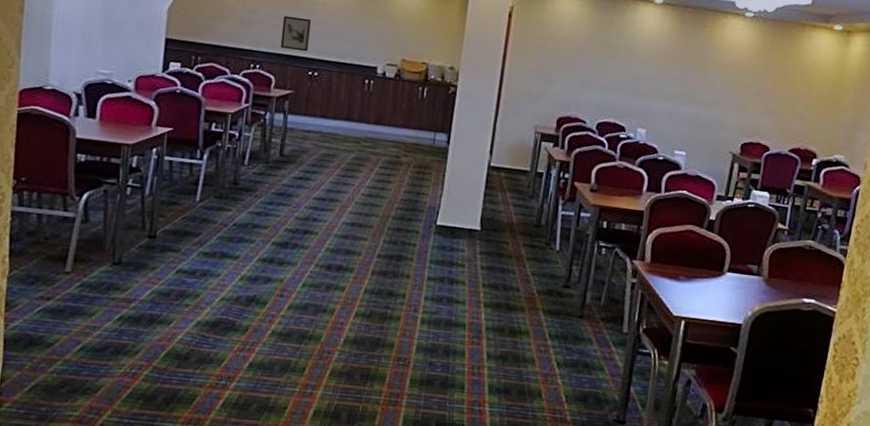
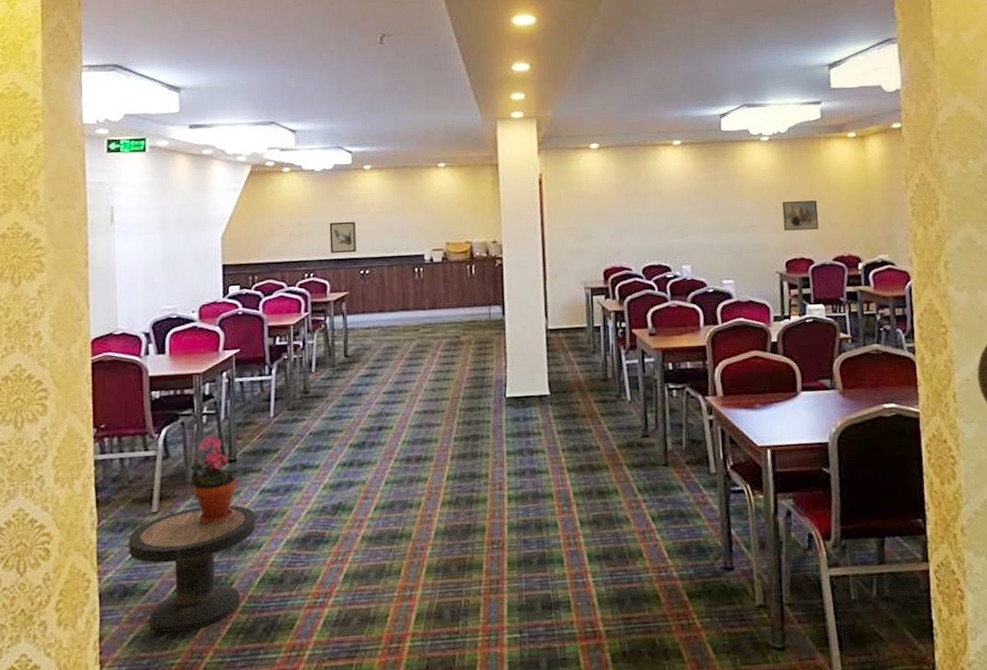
side table: none [38,274,169,388] -> present [129,505,256,632]
potted plant: none [105,207,154,294] -> present [189,435,237,525]
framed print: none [748,82,787,117] -> present [782,200,819,231]

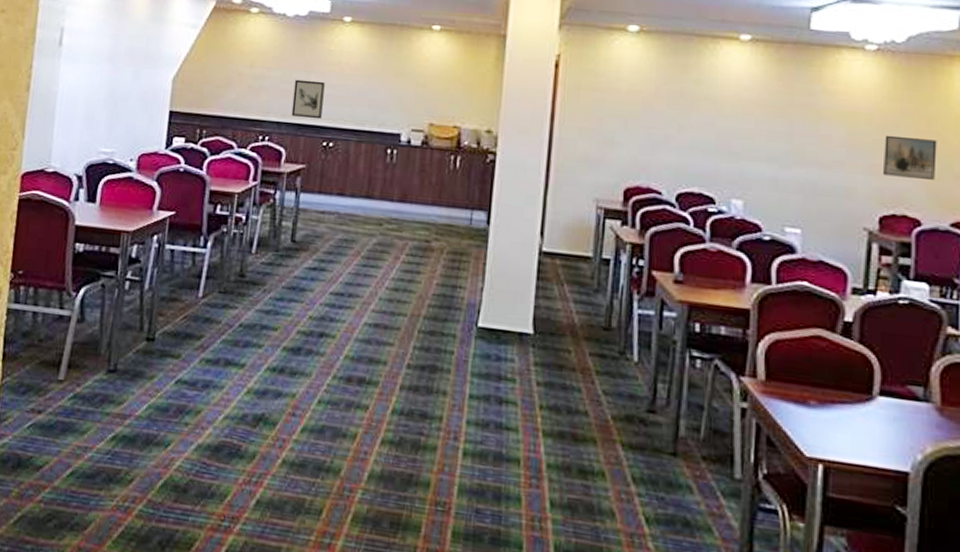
side table: present [129,505,256,632] -> none [28,384,168,524]
potted plant: present [189,435,237,525] -> none [101,304,152,409]

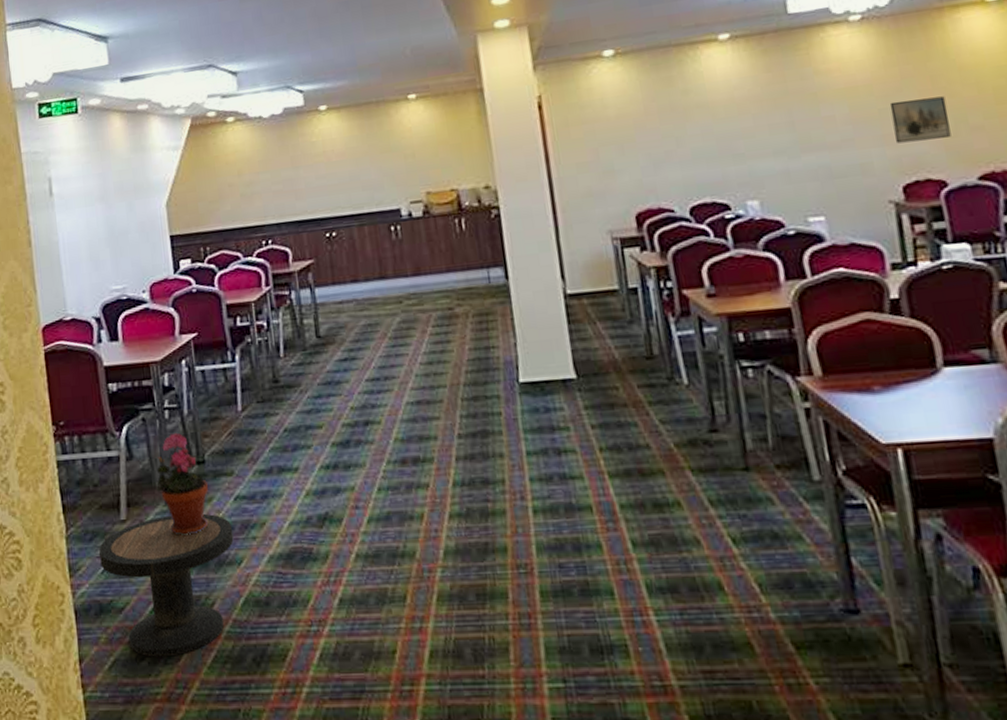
side table: none [28,384,168,524] -> present [99,513,234,657]
potted plant: none [101,304,152,409] -> present [156,432,208,536]
wall art: present [291,79,325,120] -> none [284,174,319,215]

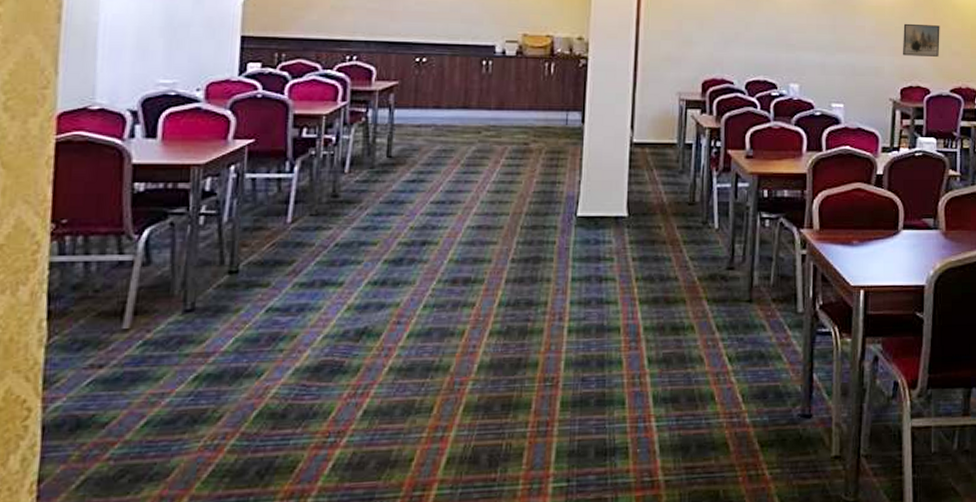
side table: present [99,513,234,657] -> none [87,324,258,474]
potted plant: present [156,432,208,536] -> none [174,240,237,347]

